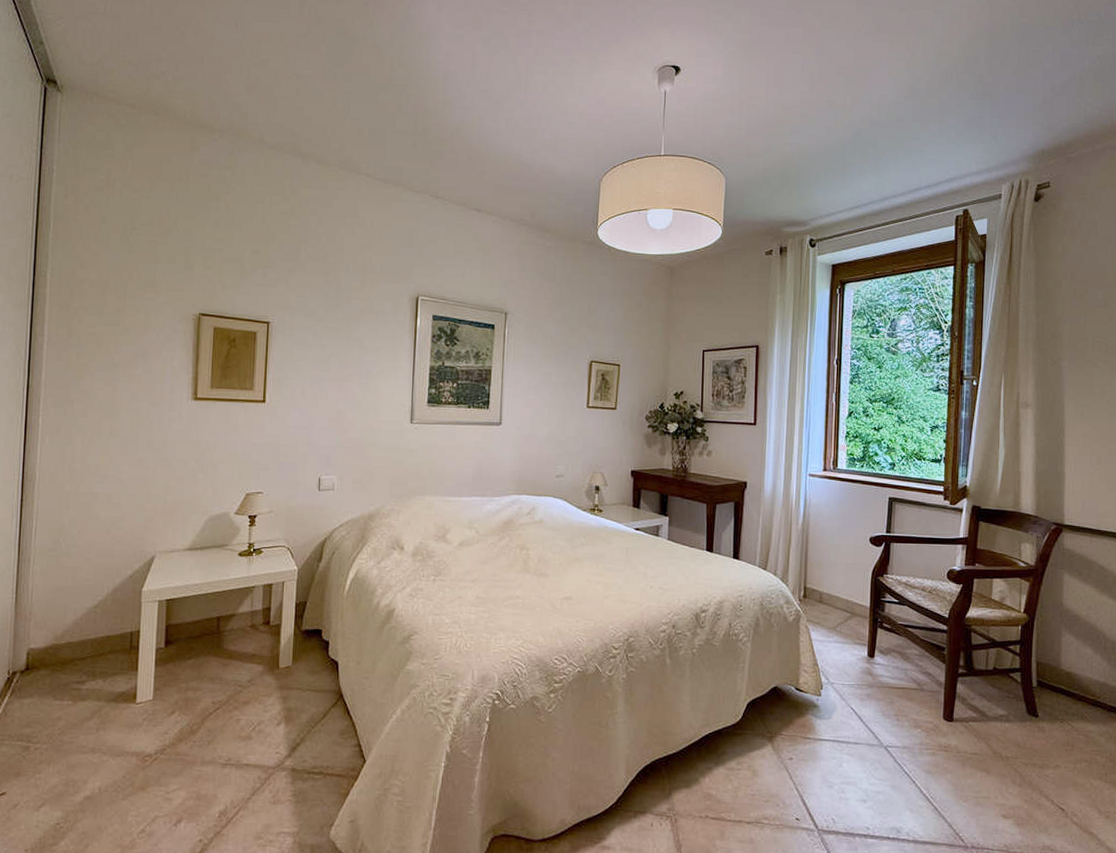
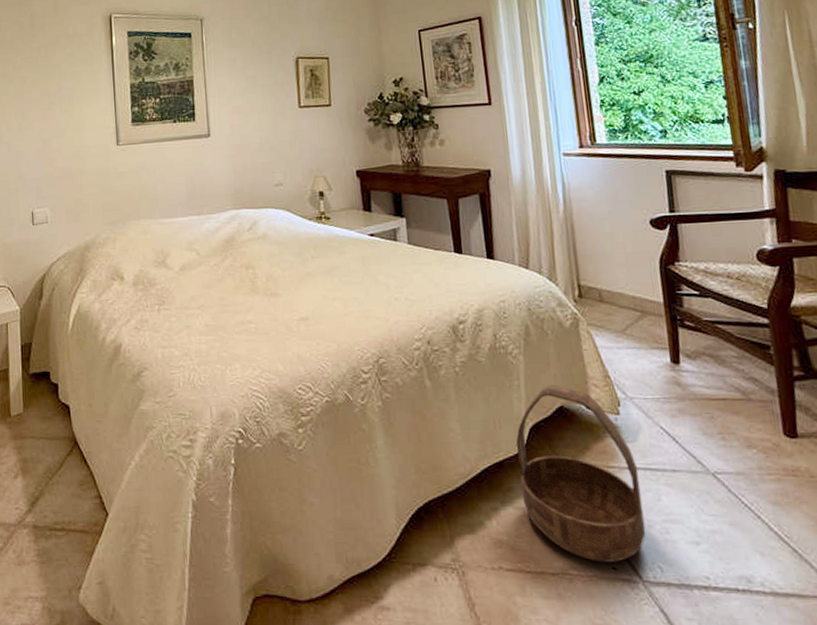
basket: none [733,668,828,815] -> present [516,384,646,563]

